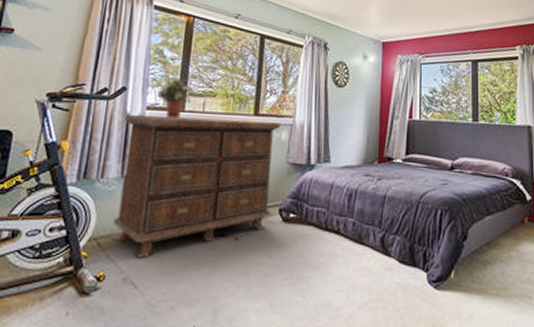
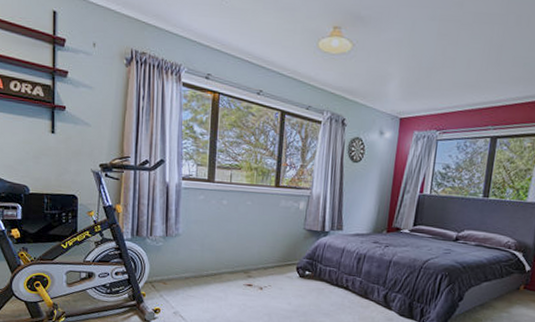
dresser: present [114,114,281,258] -> none [163,184,299,299]
potted plant: present [155,77,196,118] -> none [189,152,223,188]

